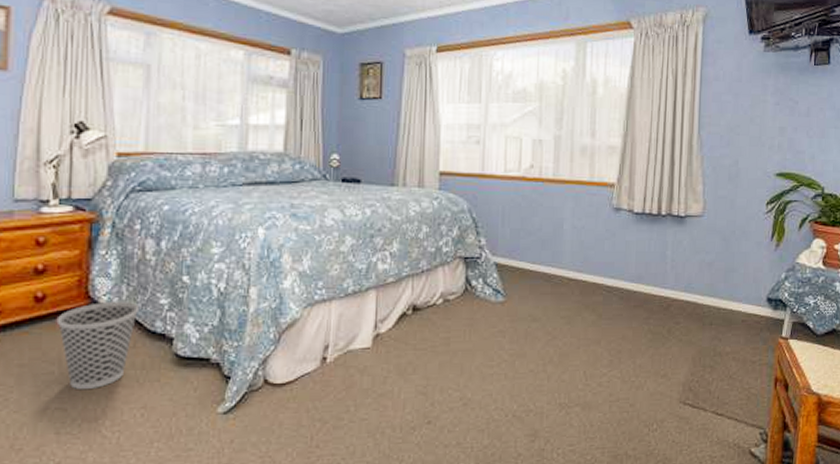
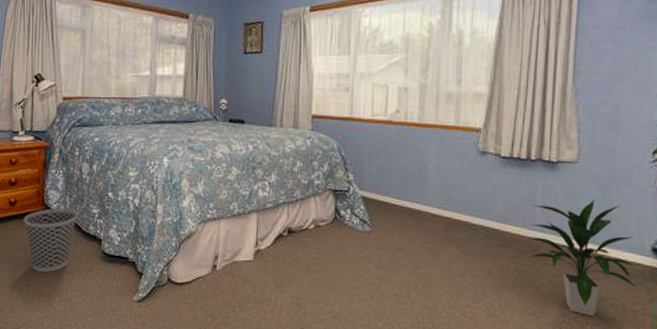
indoor plant: none [660,253,755,373] -> present [529,199,637,317]

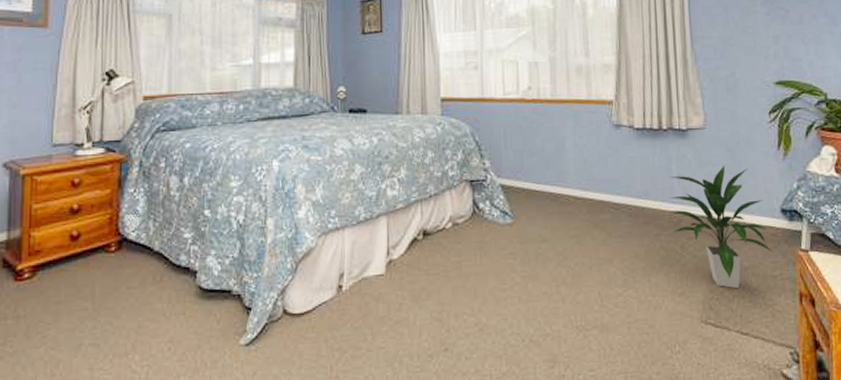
wastebasket: present [23,208,79,273] -> none [90,236,166,326]

